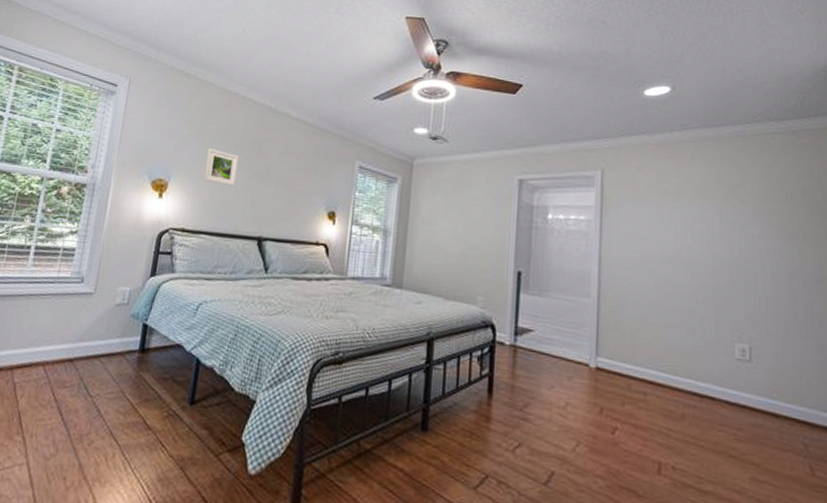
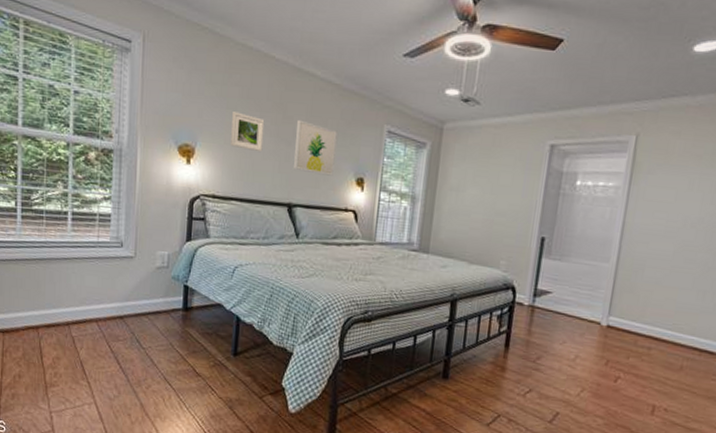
wall art: none [265,156,310,210] -> present [294,119,337,176]

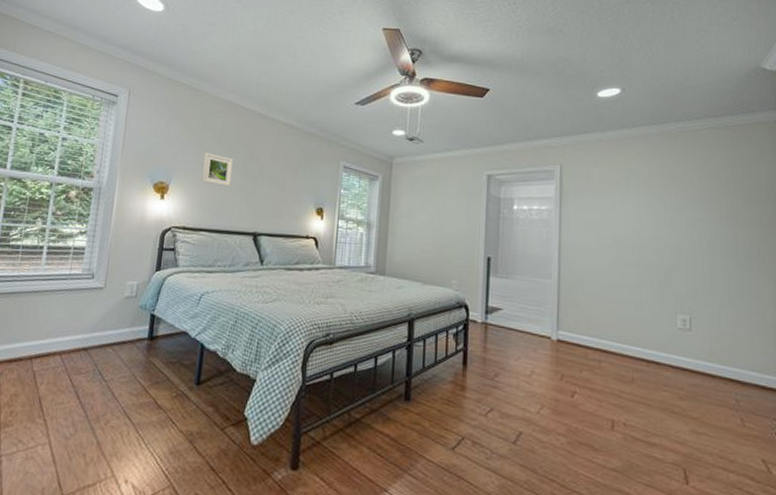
wall art: present [294,119,337,176] -> none [259,158,299,207]

